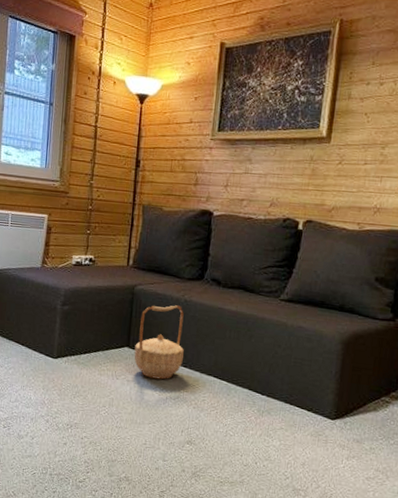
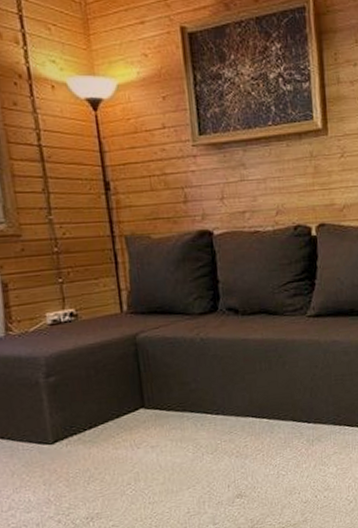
basket: present [134,305,184,380] -> none [151,346,213,437]

